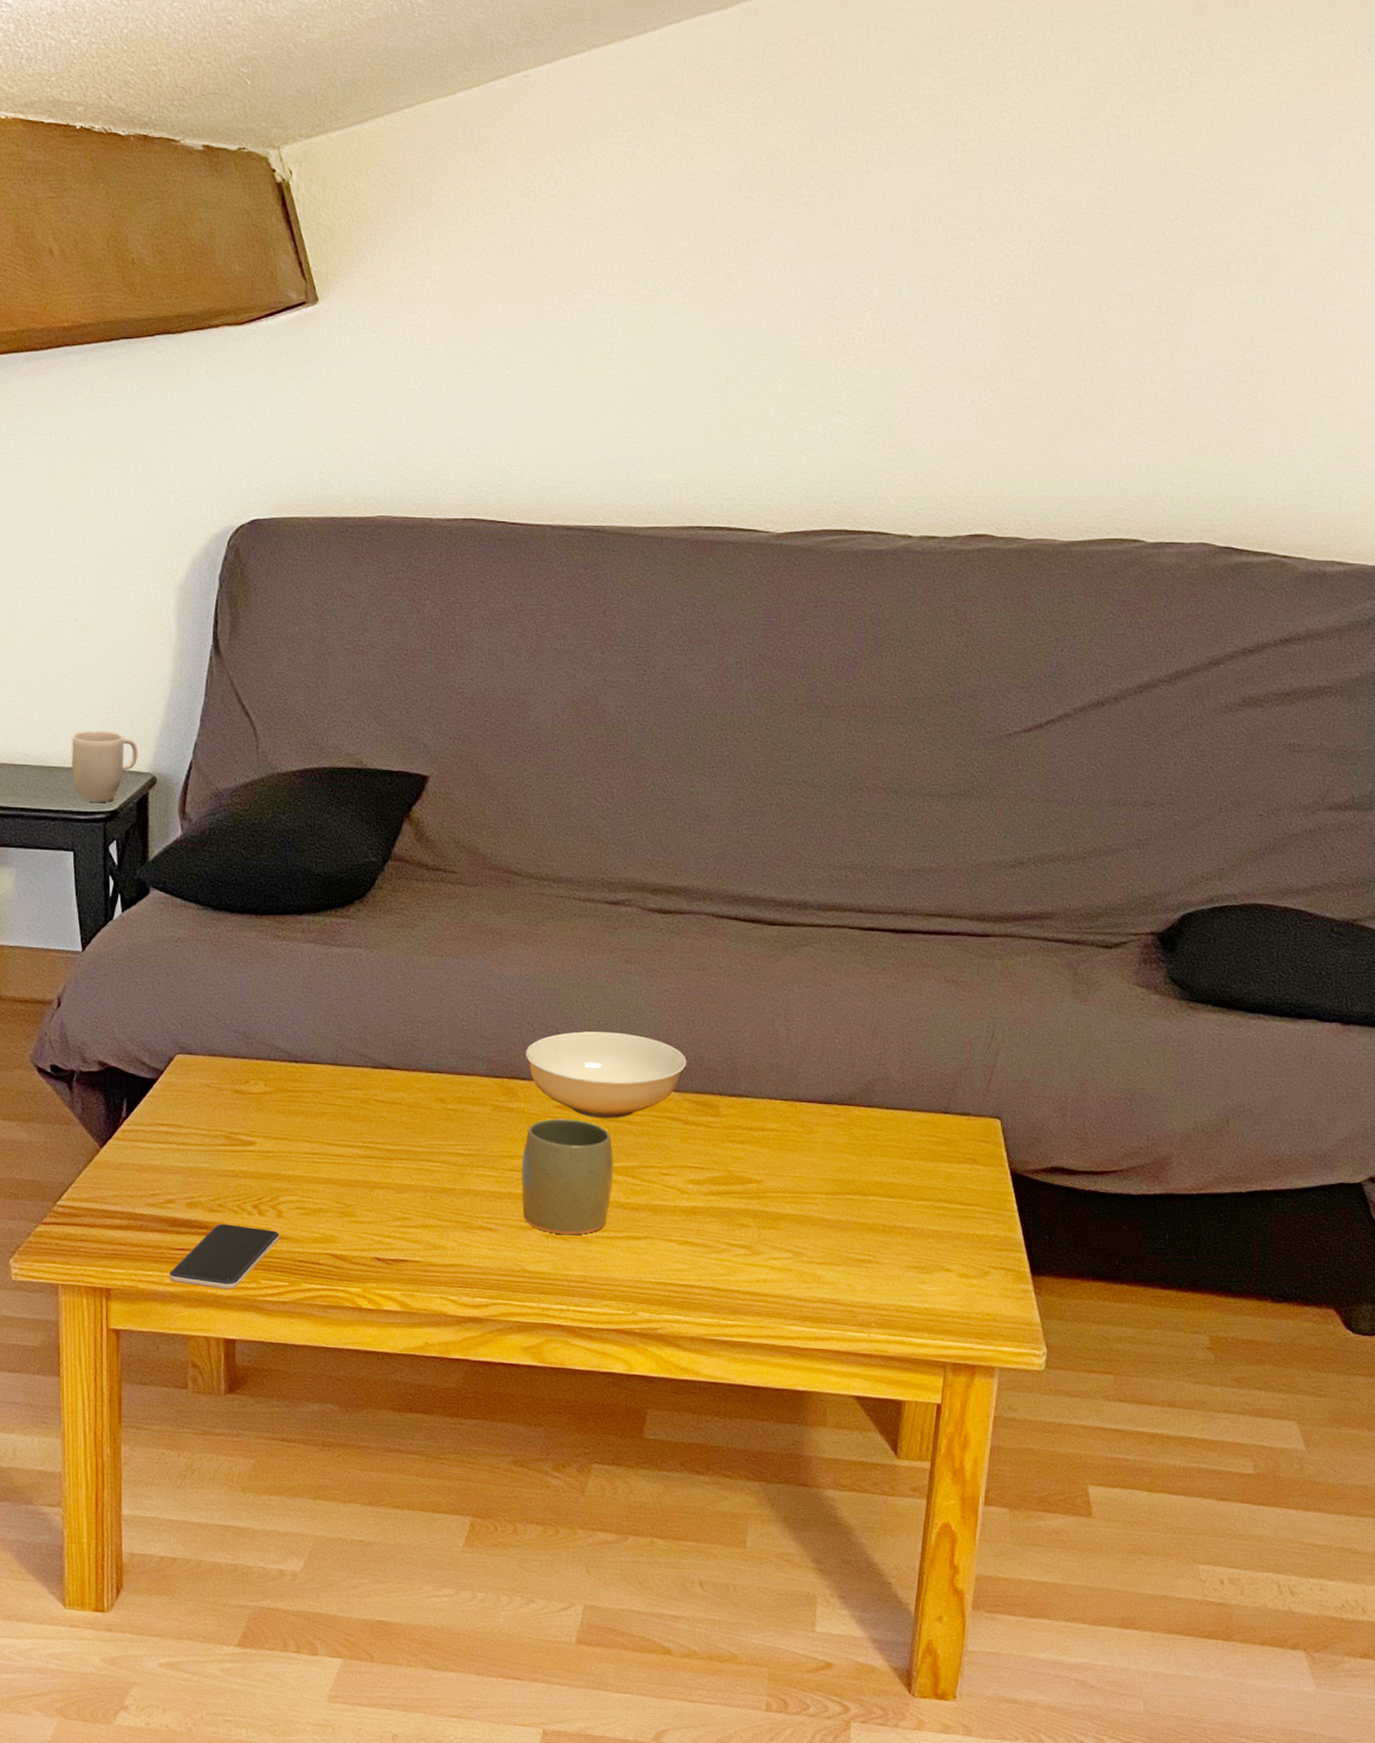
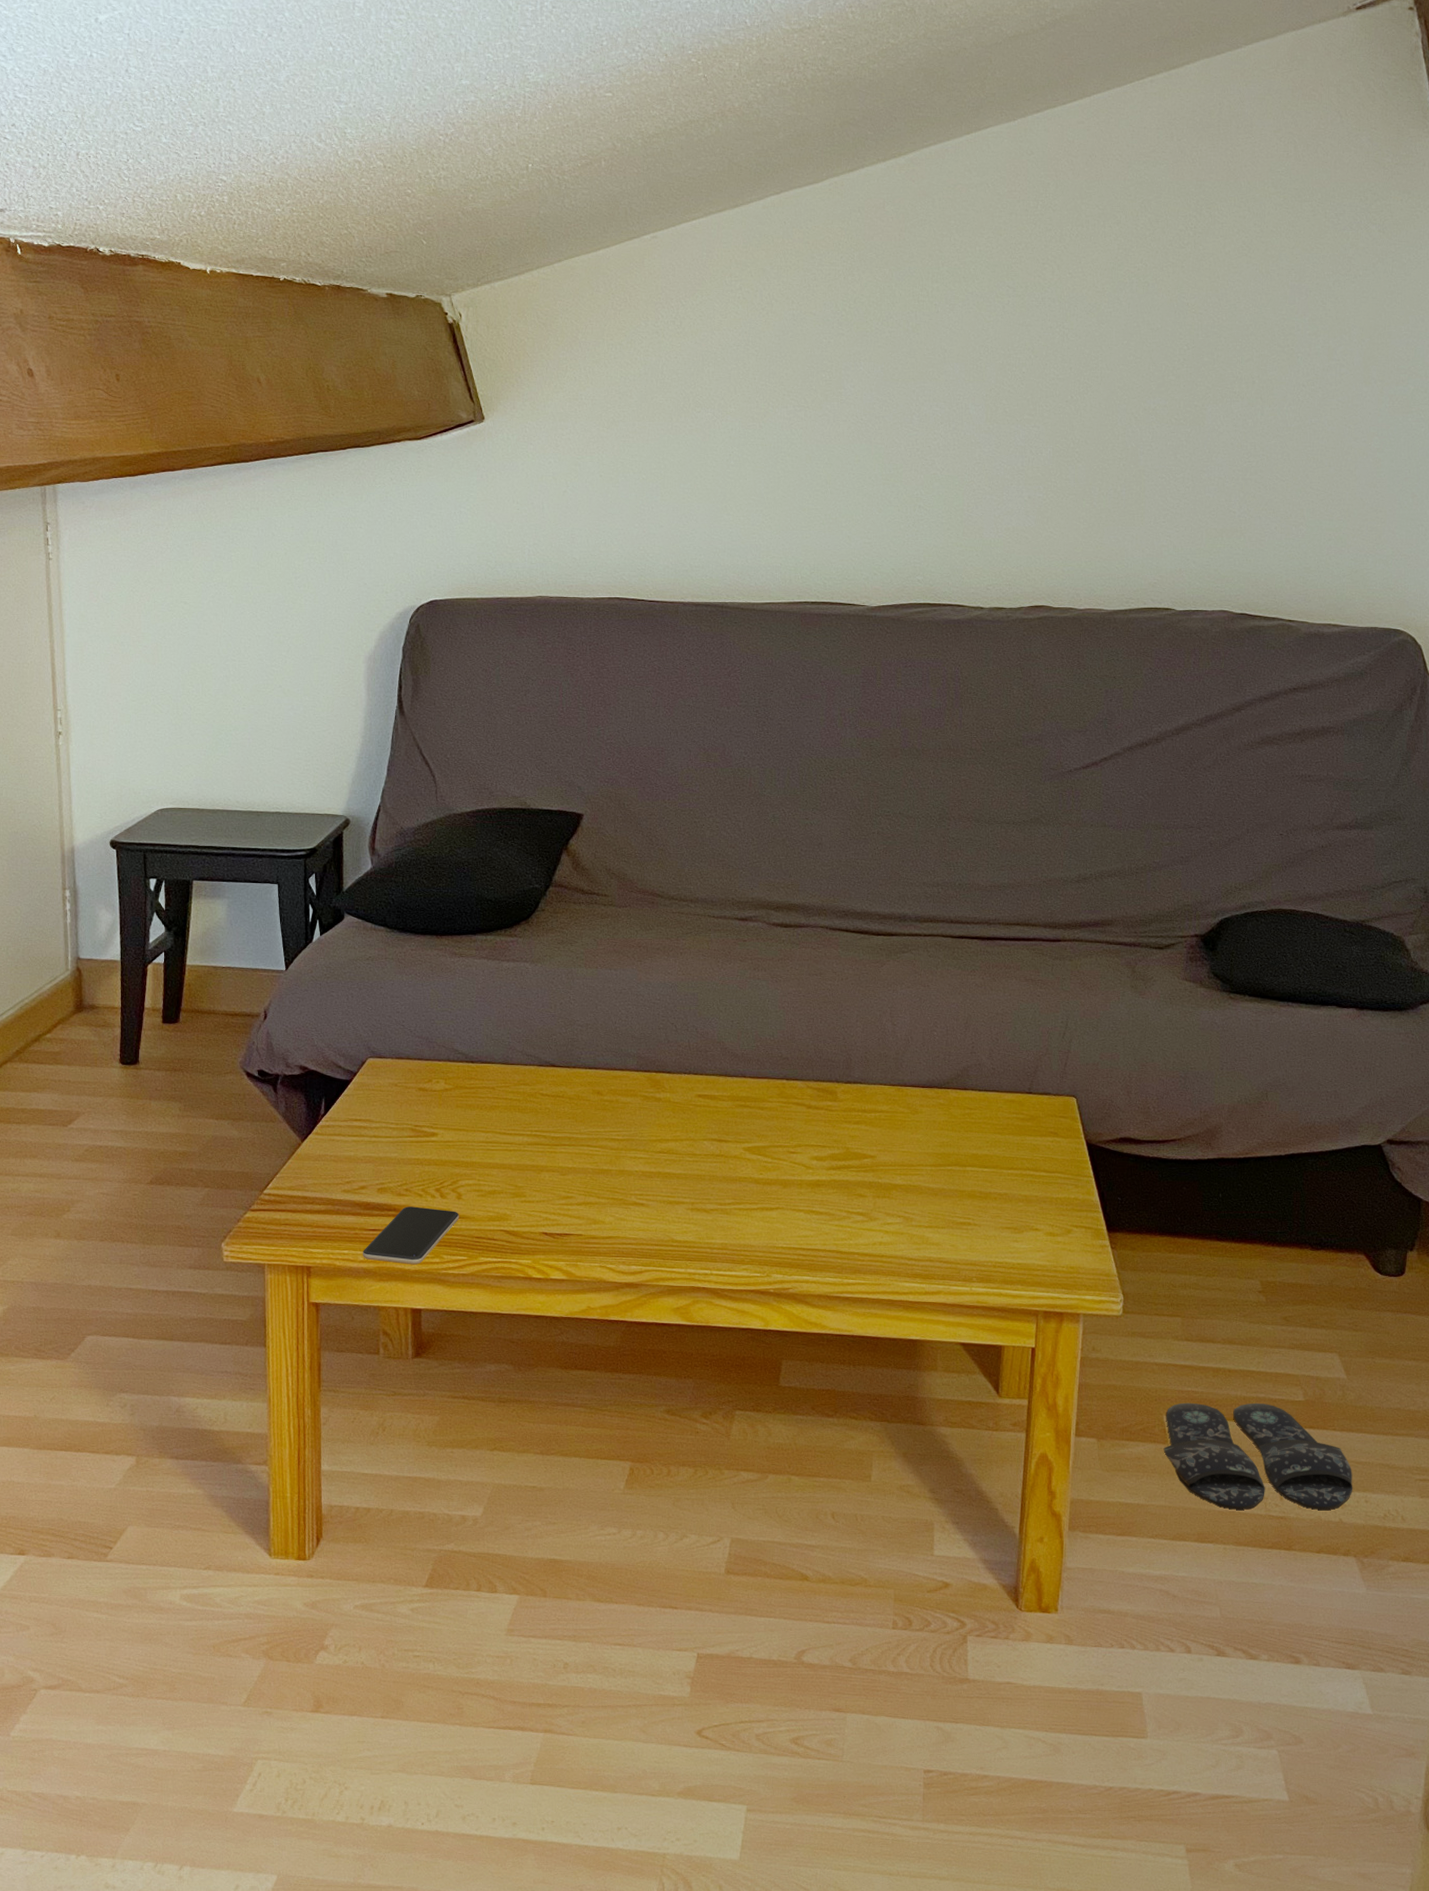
mug: present [71,730,138,803] -> none [276,780,334,842]
mug: present [521,1118,614,1235] -> none [668,1106,748,1208]
bowl: present [525,1031,687,1119] -> none [669,1030,809,1105]
slippers: none [1086,1471,1307,1597] -> present [1163,1402,1353,1510]

